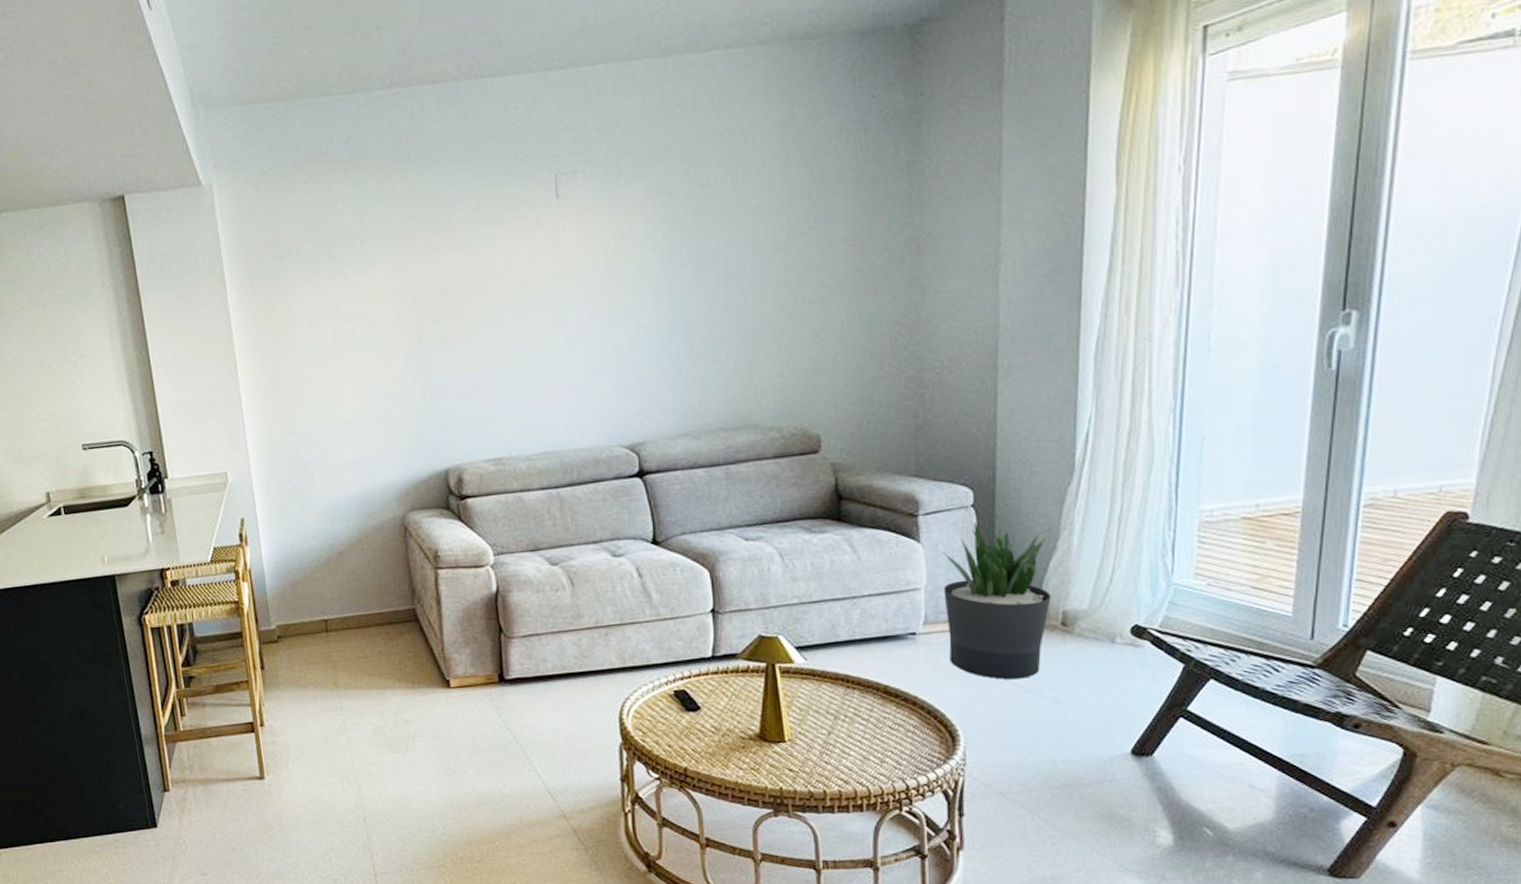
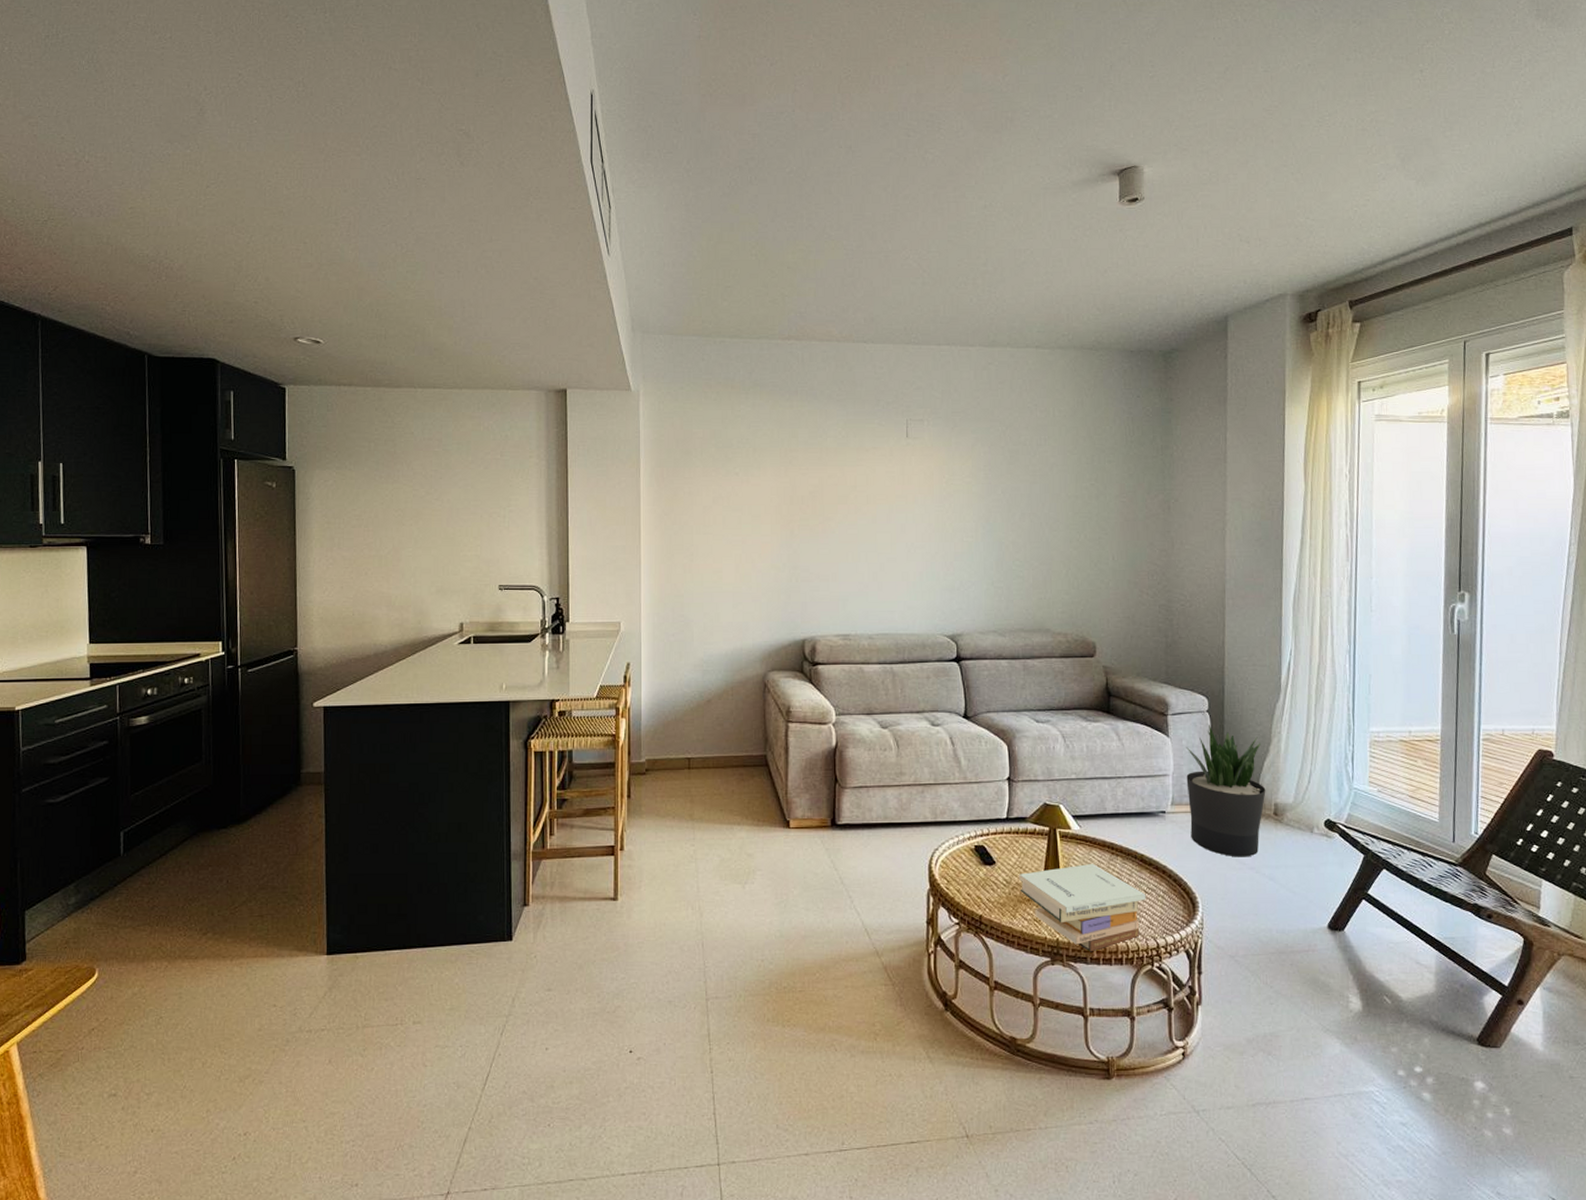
books: none [730,699,892,800] -> present [1019,863,1146,952]

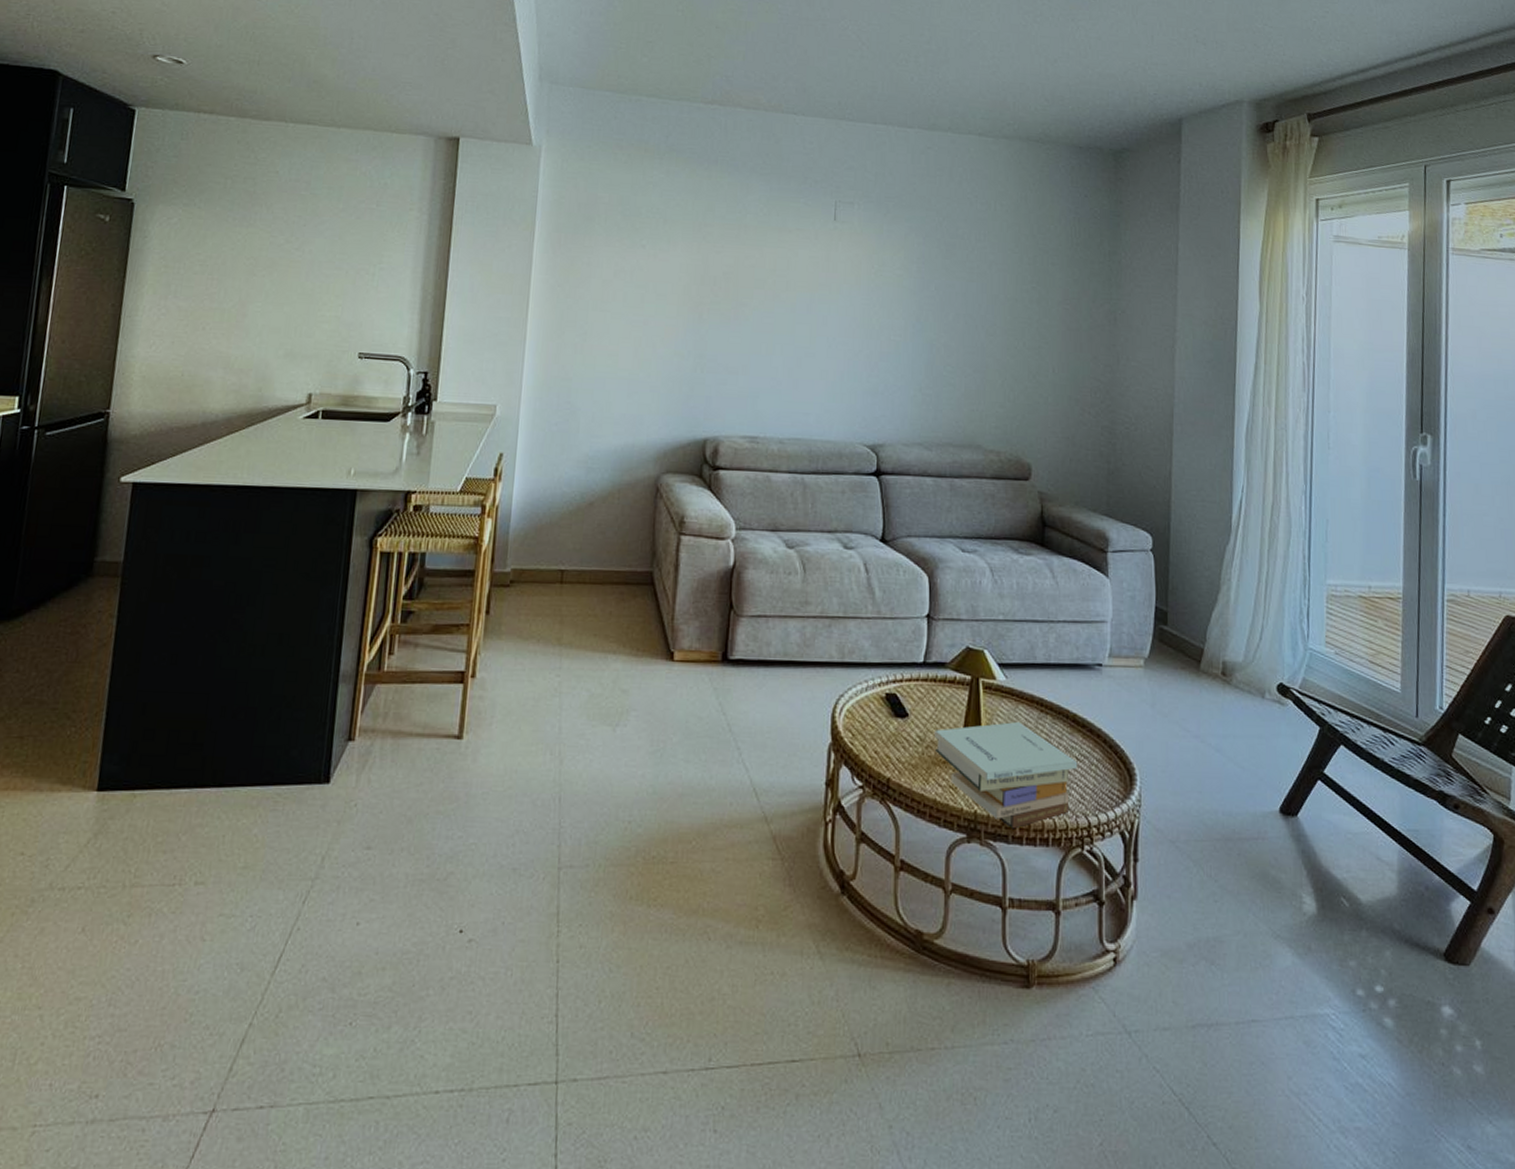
planter: present [1186,725,1266,857] -> none [1126,566,1214,723]

